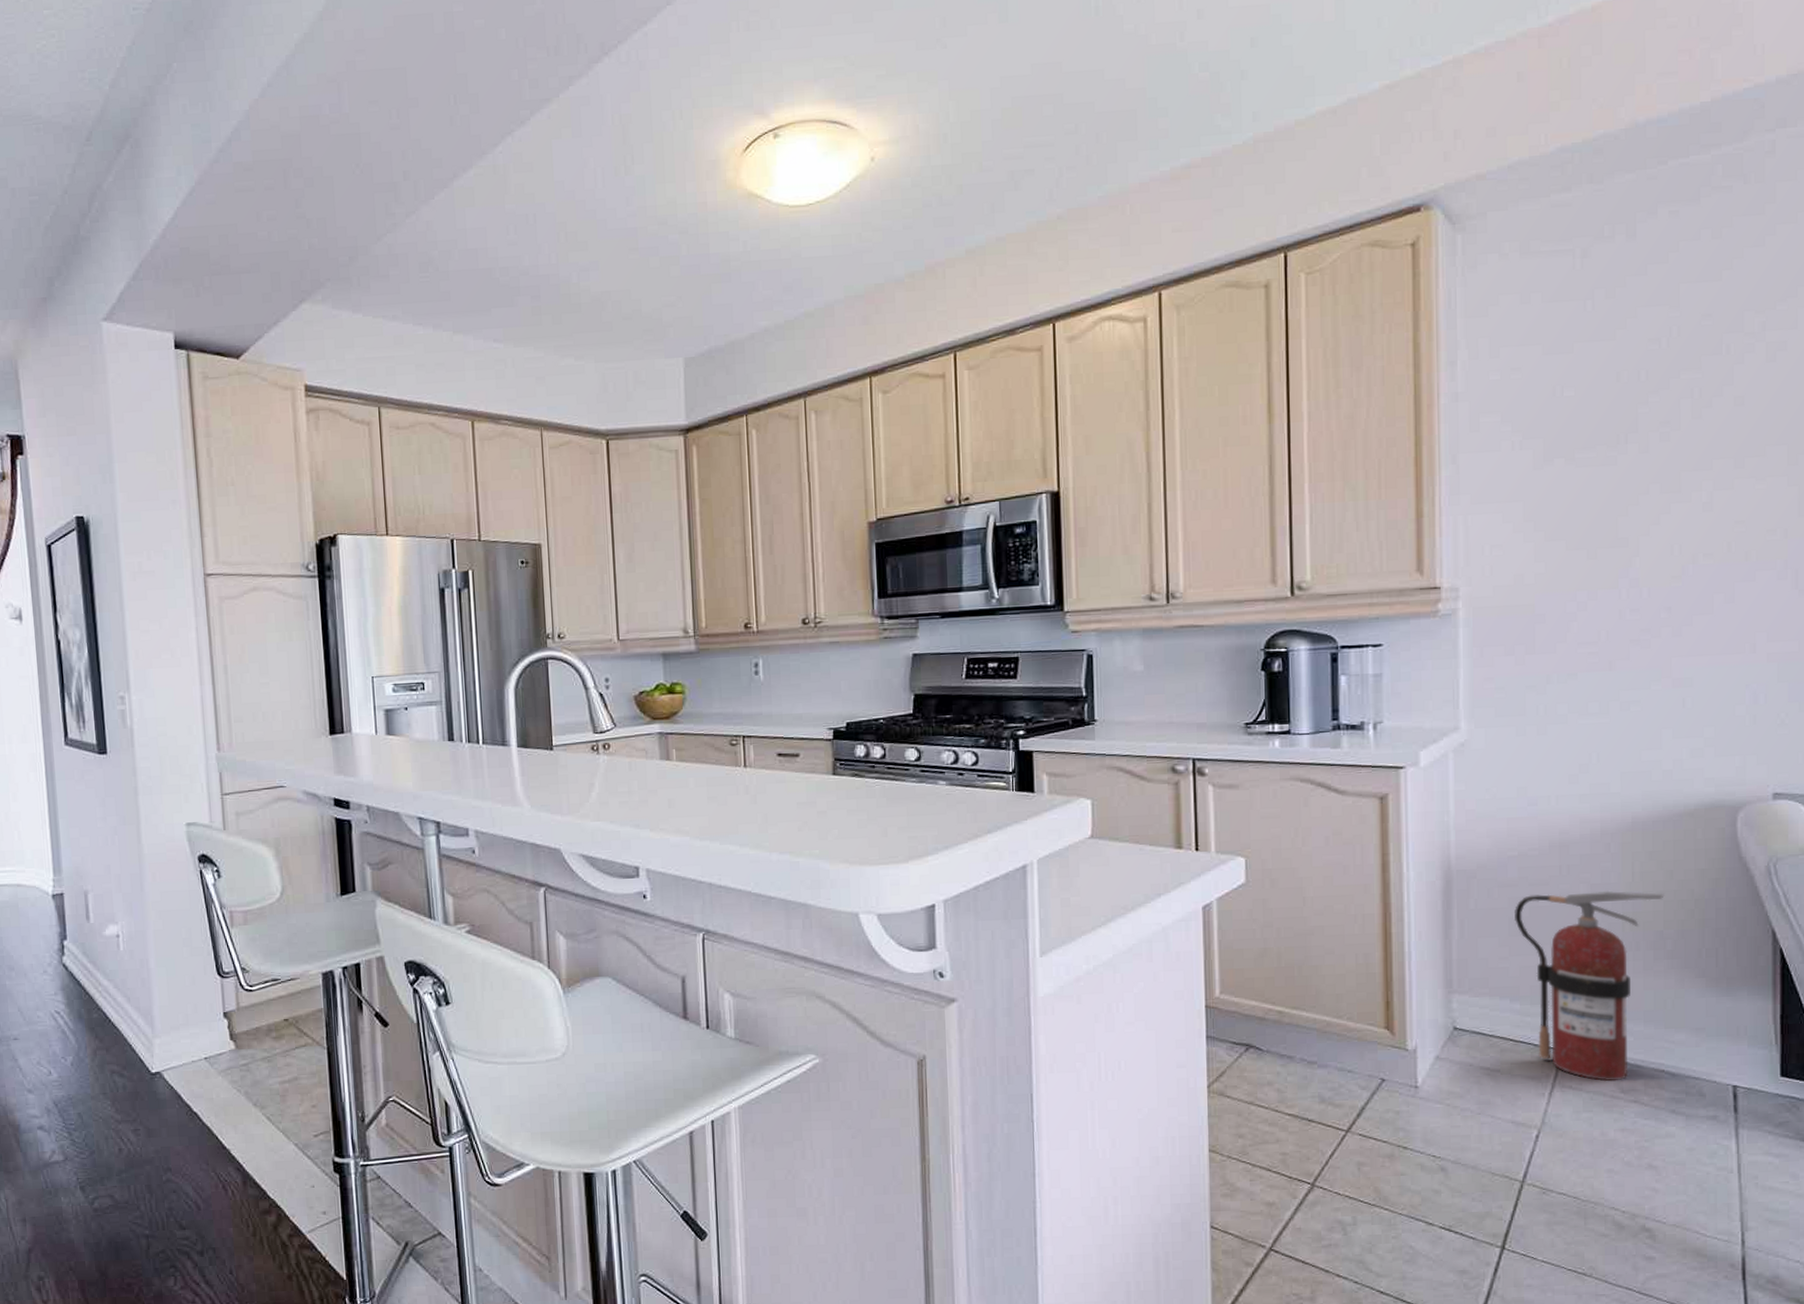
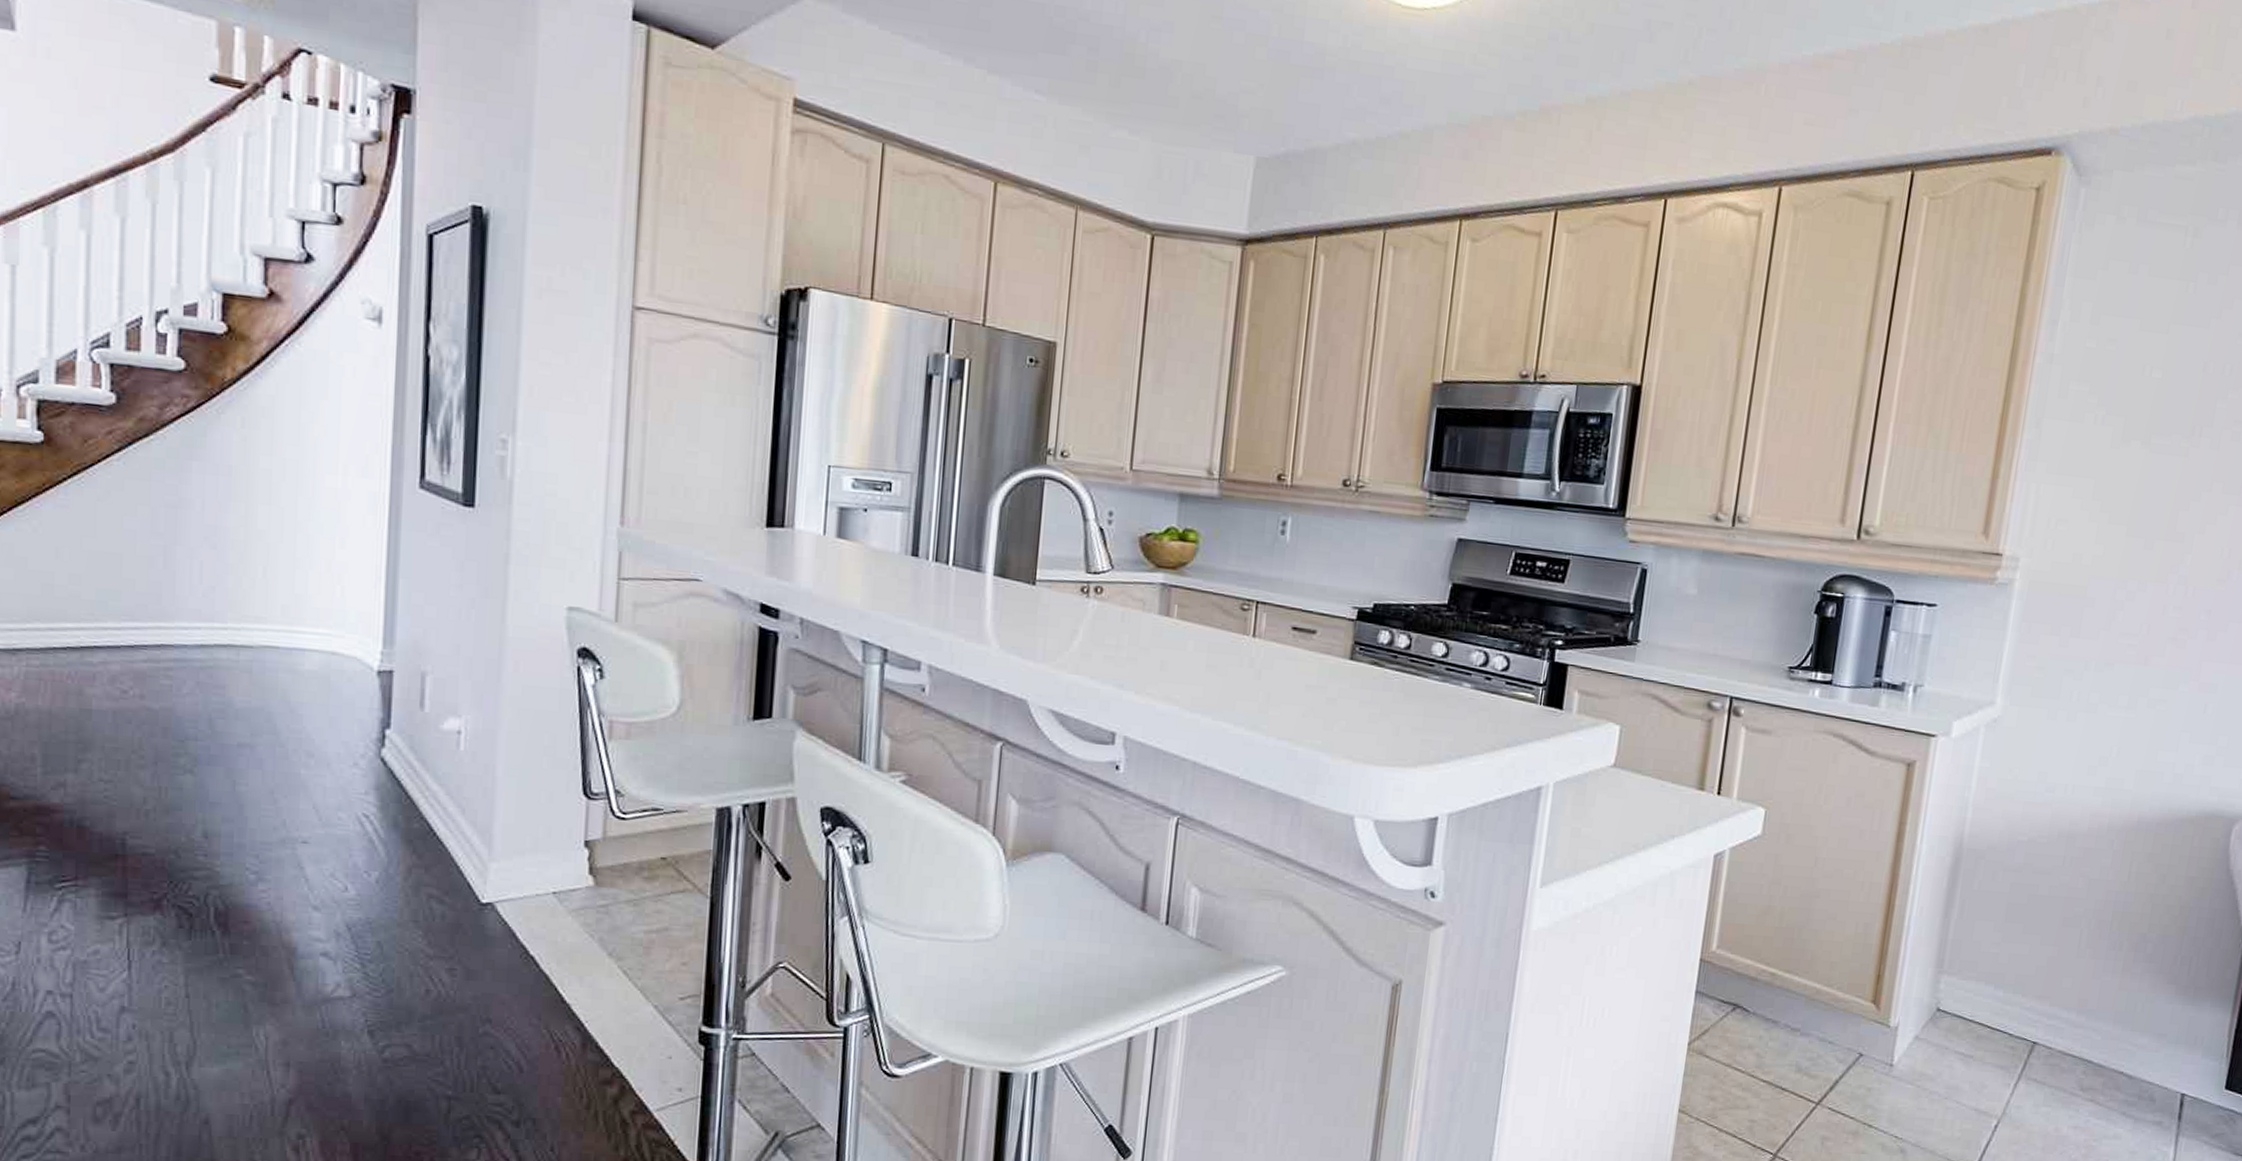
fire extinguisher: present [1515,890,1665,1082] -> none [2011,882,2154,1079]

